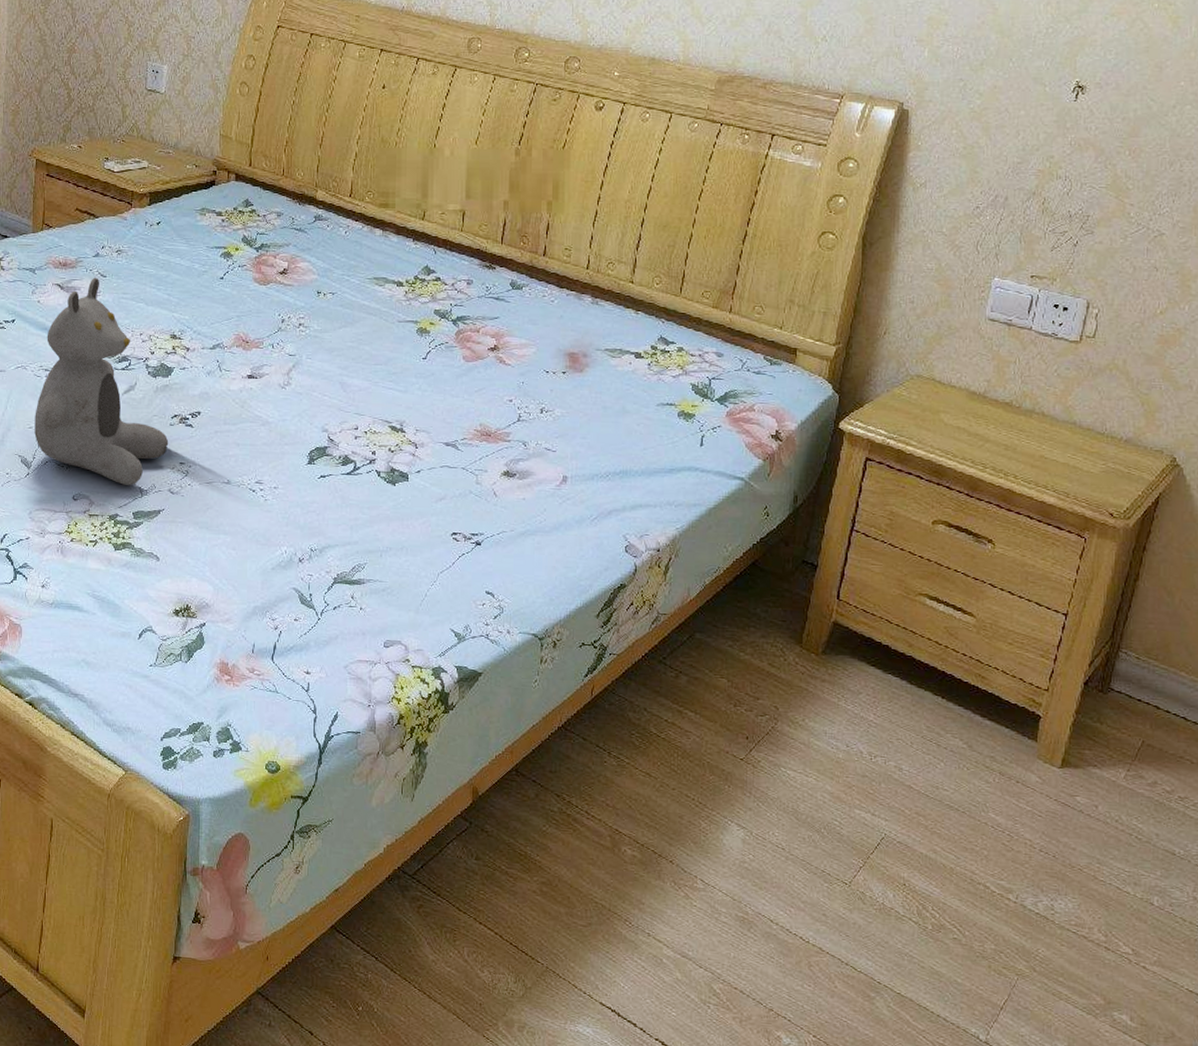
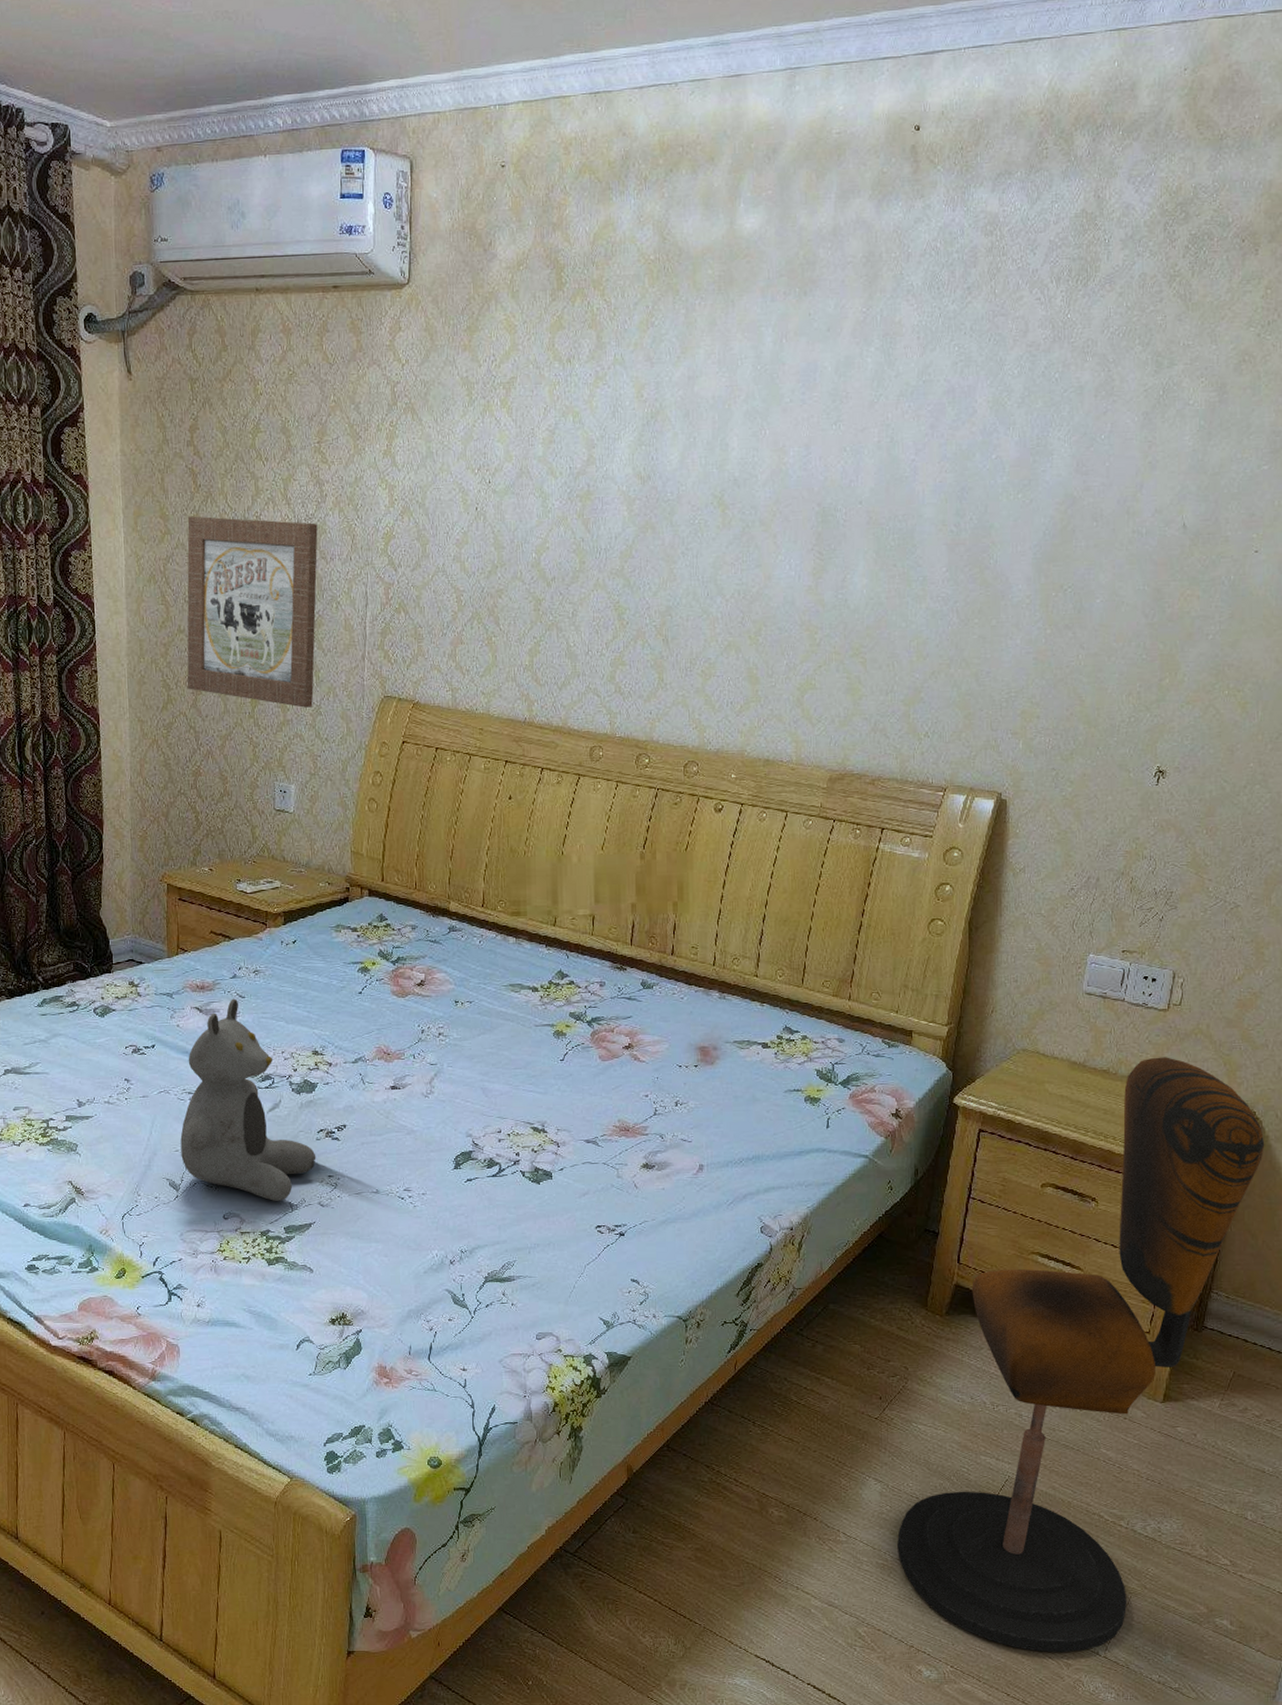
stool: none [759,392,1186,1034] -> present [897,1057,1265,1652]

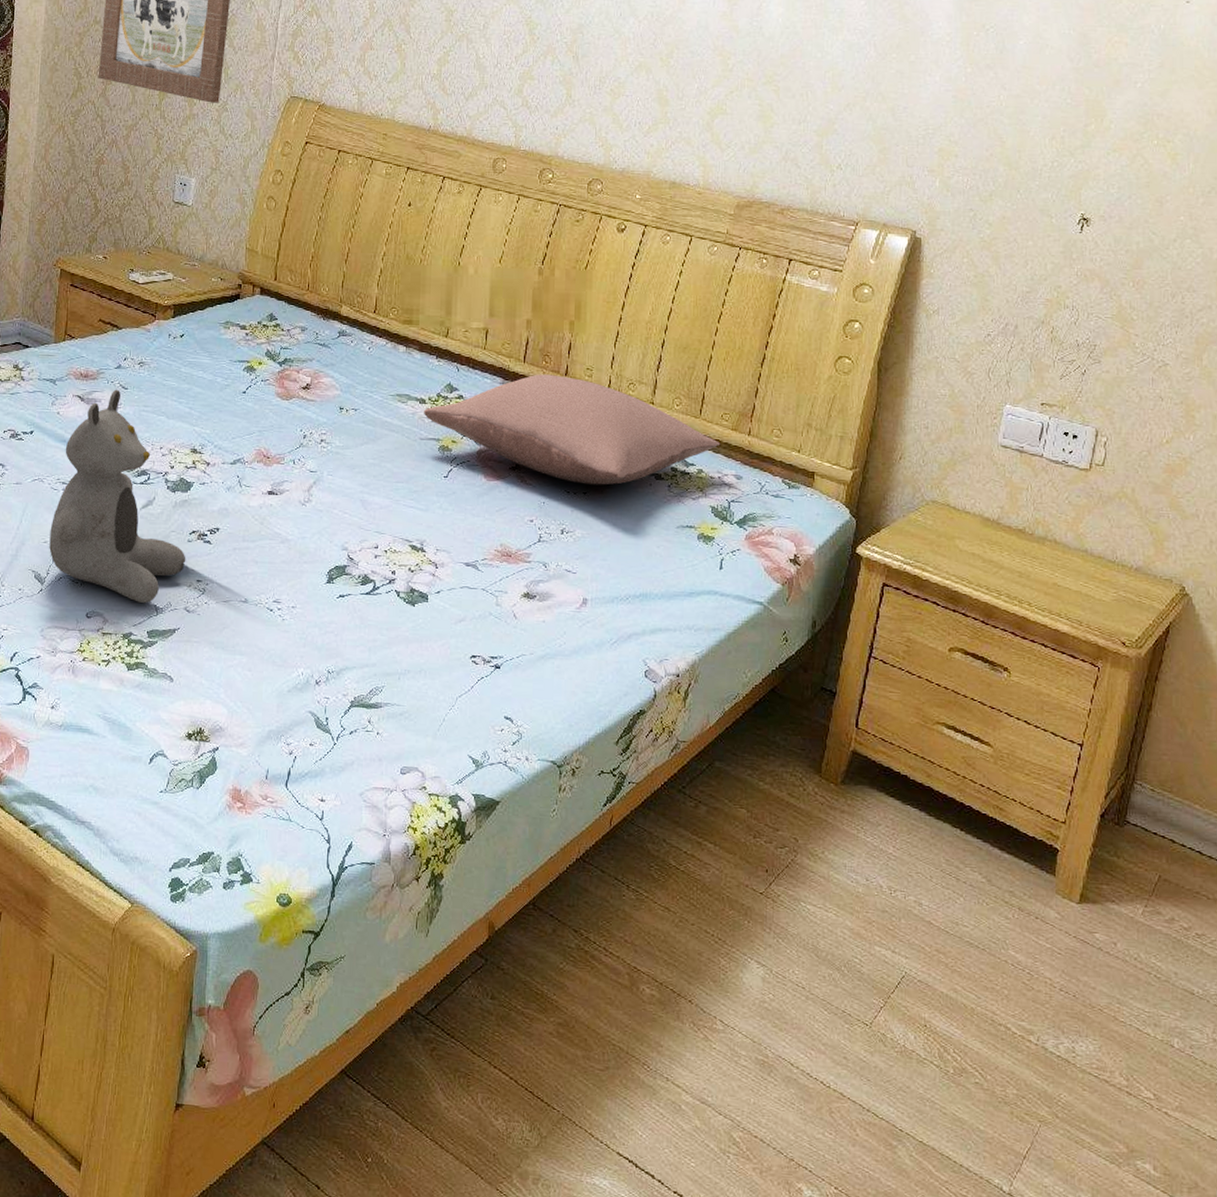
pillow: none [536,955,823,1058] -> present [423,374,721,485]
stool: present [897,1057,1265,1652] -> none [780,519,1195,1185]

